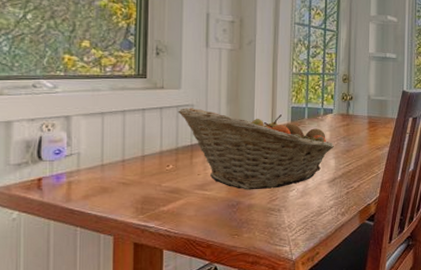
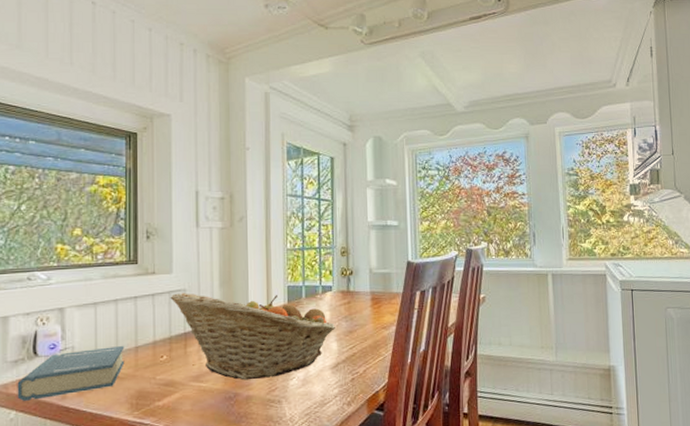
book: none [20,153,131,202] -> present [17,345,125,401]

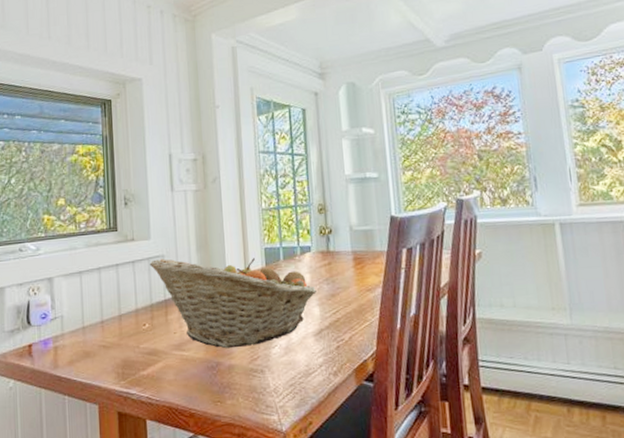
book: present [17,345,125,401] -> none [14,313,110,370]

